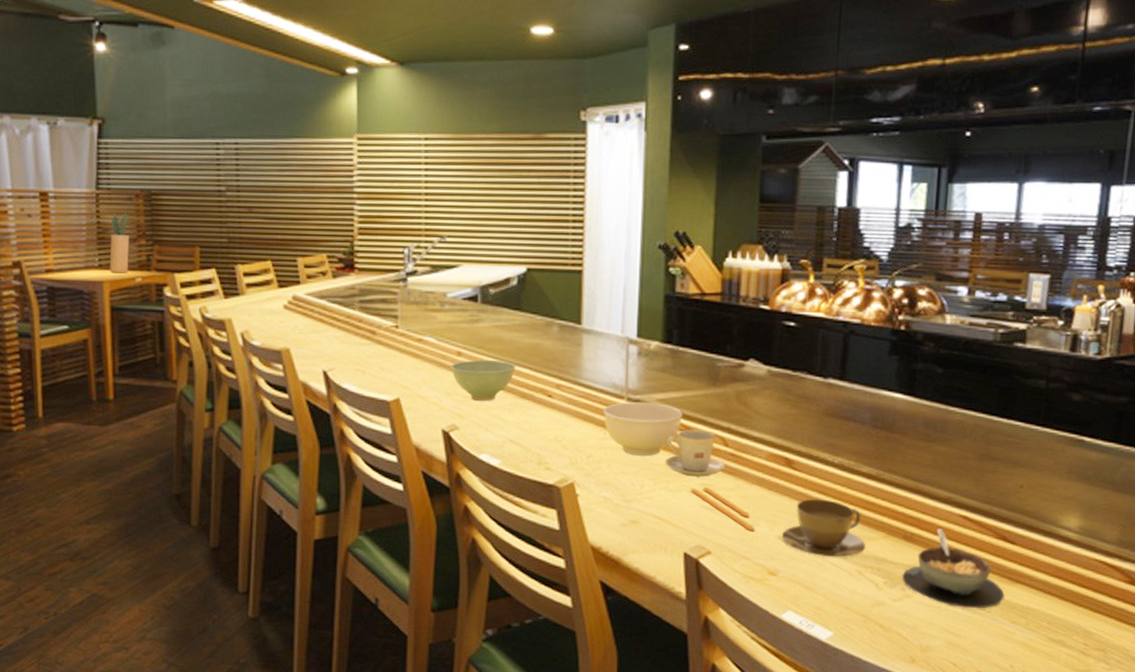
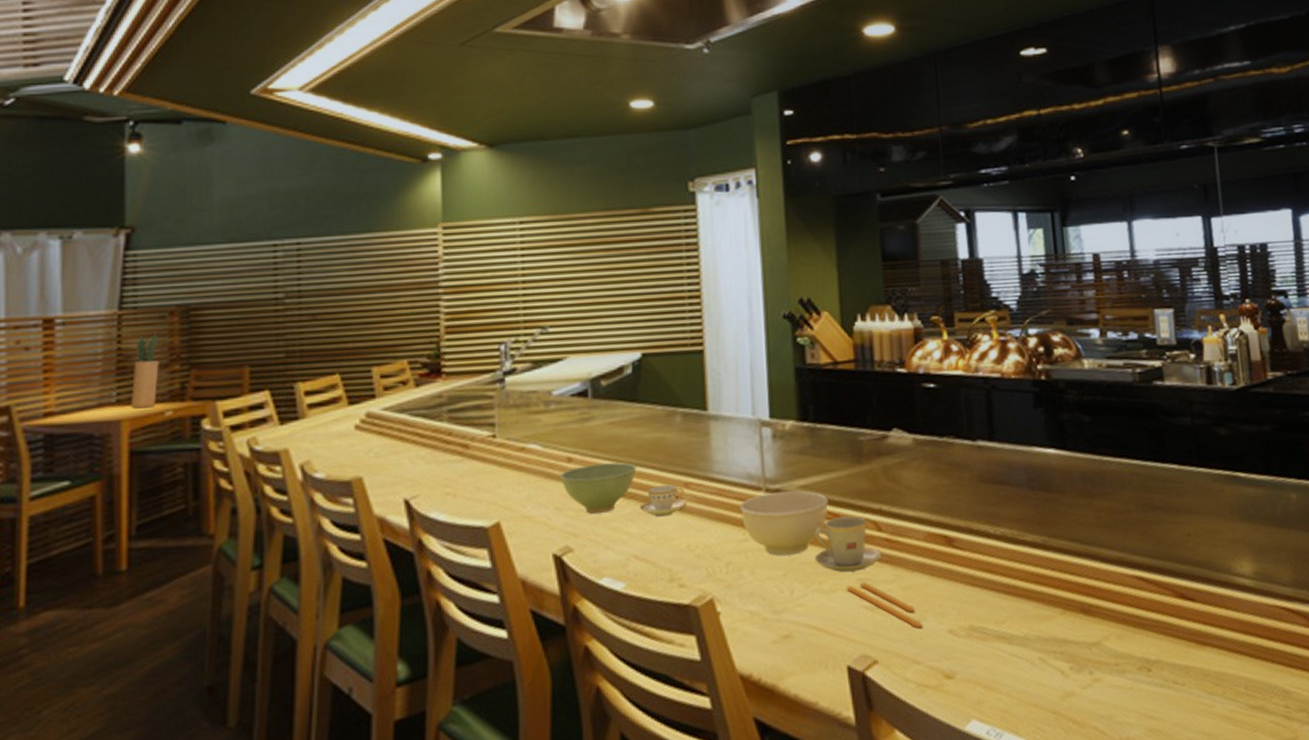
teacup: none [517,384,558,411] -> present [640,484,687,517]
teacup: present [781,499,866,558] -> none [952,578,1044,648]
soup bowl: present [902,529,1005,609] -> none [1087,595,1196,685]

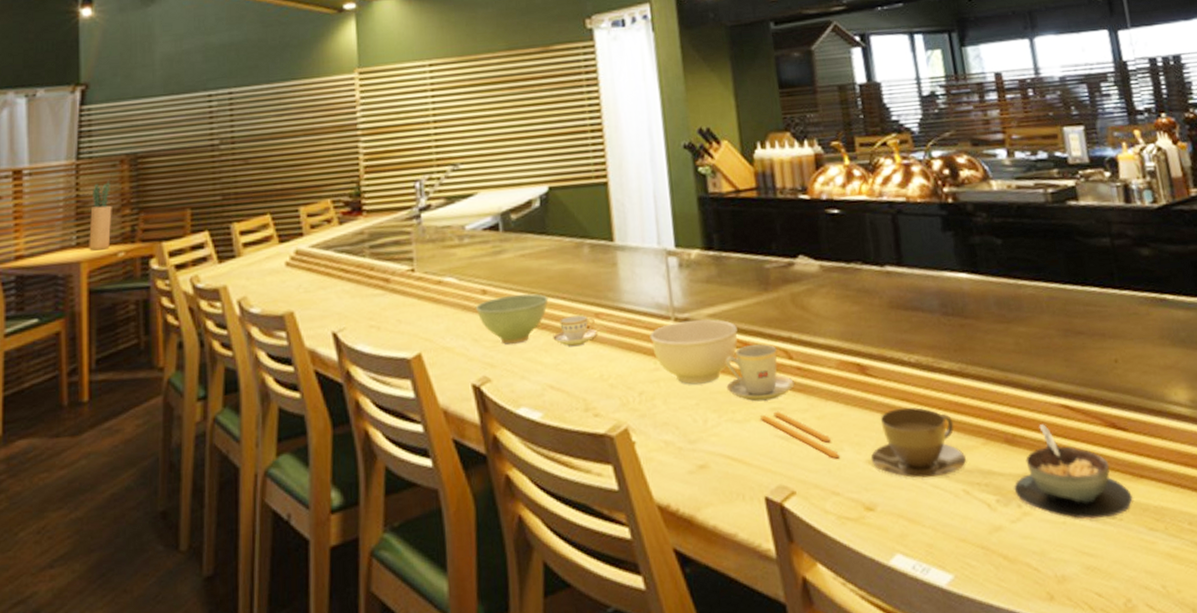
teacup: none [952,578,1044,648] -> present [870,407,967,479]
soup bowl: none [1087,595,1196,685] -> present [1014,424,1133,520]

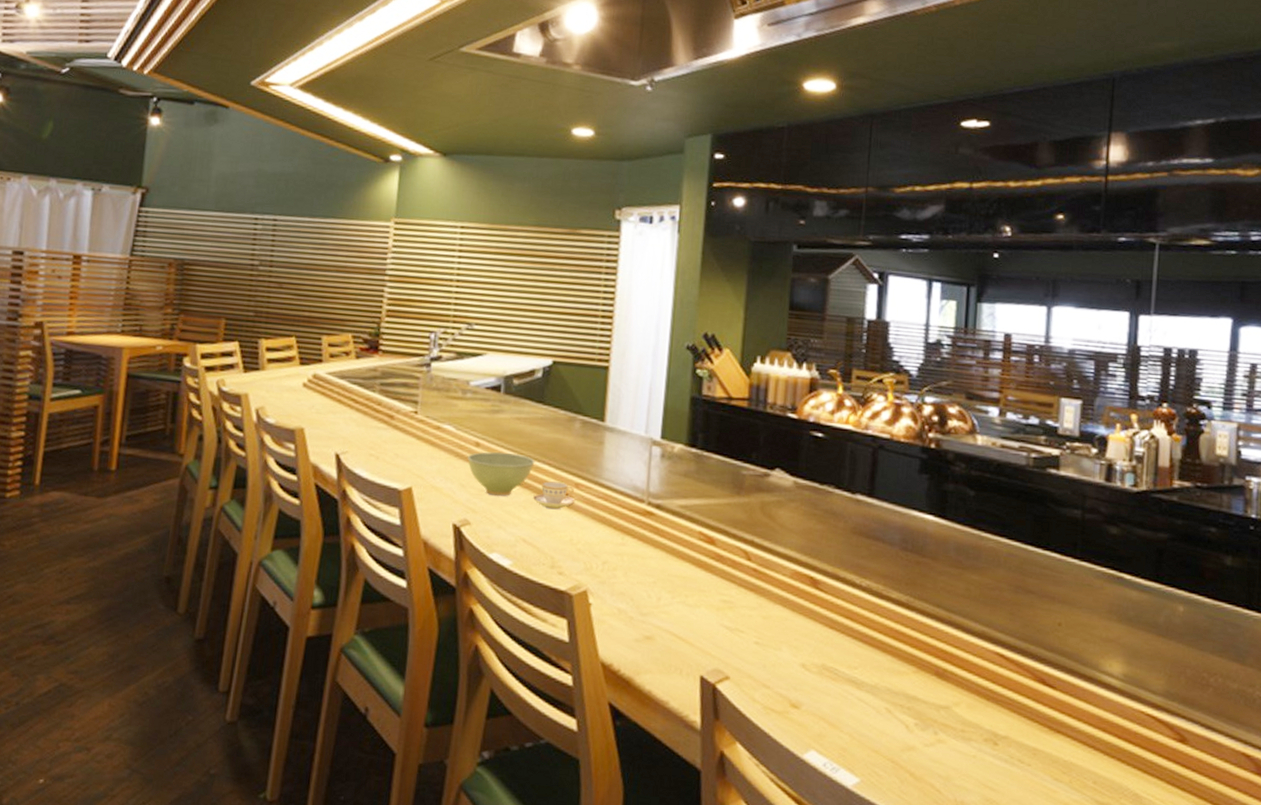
vase: present [89,177,112,251] -> none [132,276,159,341]
soup bowl: present [650,319,739,385] -> none [622,506,706,566]
teacup: present [725,344,794,402] -> none [684,540,748,593]
chopsticks: present [760,411,839,459] -> none [710,603,777,657]
teacup: present [870,407,967,479] -> none [805,624,896,692]
soup bowl: present [1014,424,1133,520] -> none [934,666,1045,761]

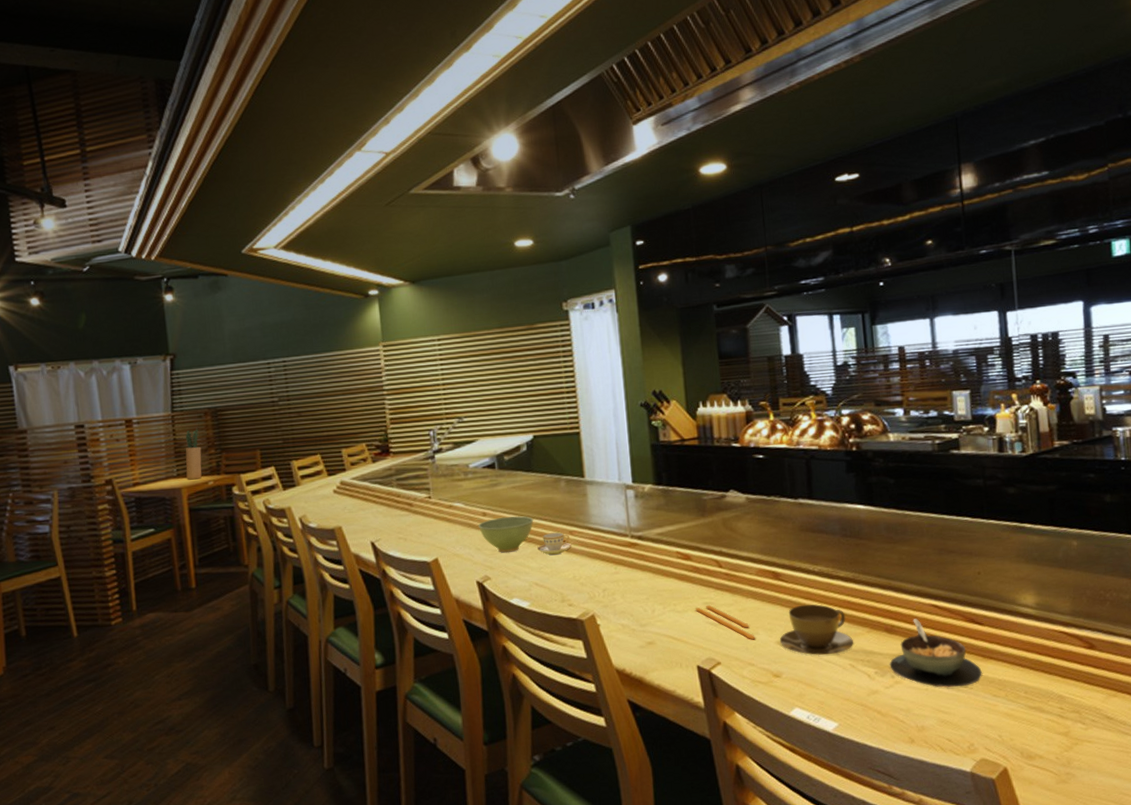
vase: none [132,276,159,341] -> present [185,425,202,480]
chopsticks: none [710,603,777,657] -> present [696,605,755,640]
teacup: none [805,624,896,692] -> present [779,604,854,656]
soup bowl: none [934,666,1045,761] -> present [889,618,982,688]

